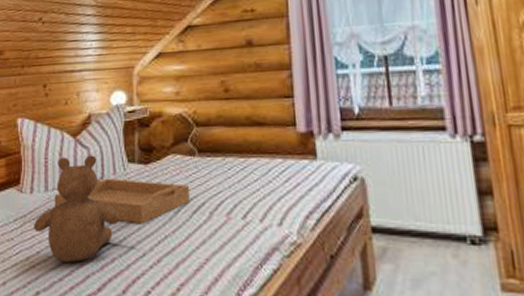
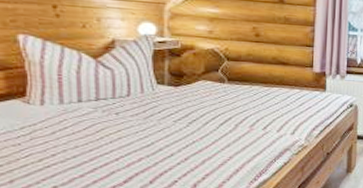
teddy bear: present [33,155,121,262] -> none [45,75,148,162]
serving tray: present [54,178,191,225] -> none [71,95,219,133]

